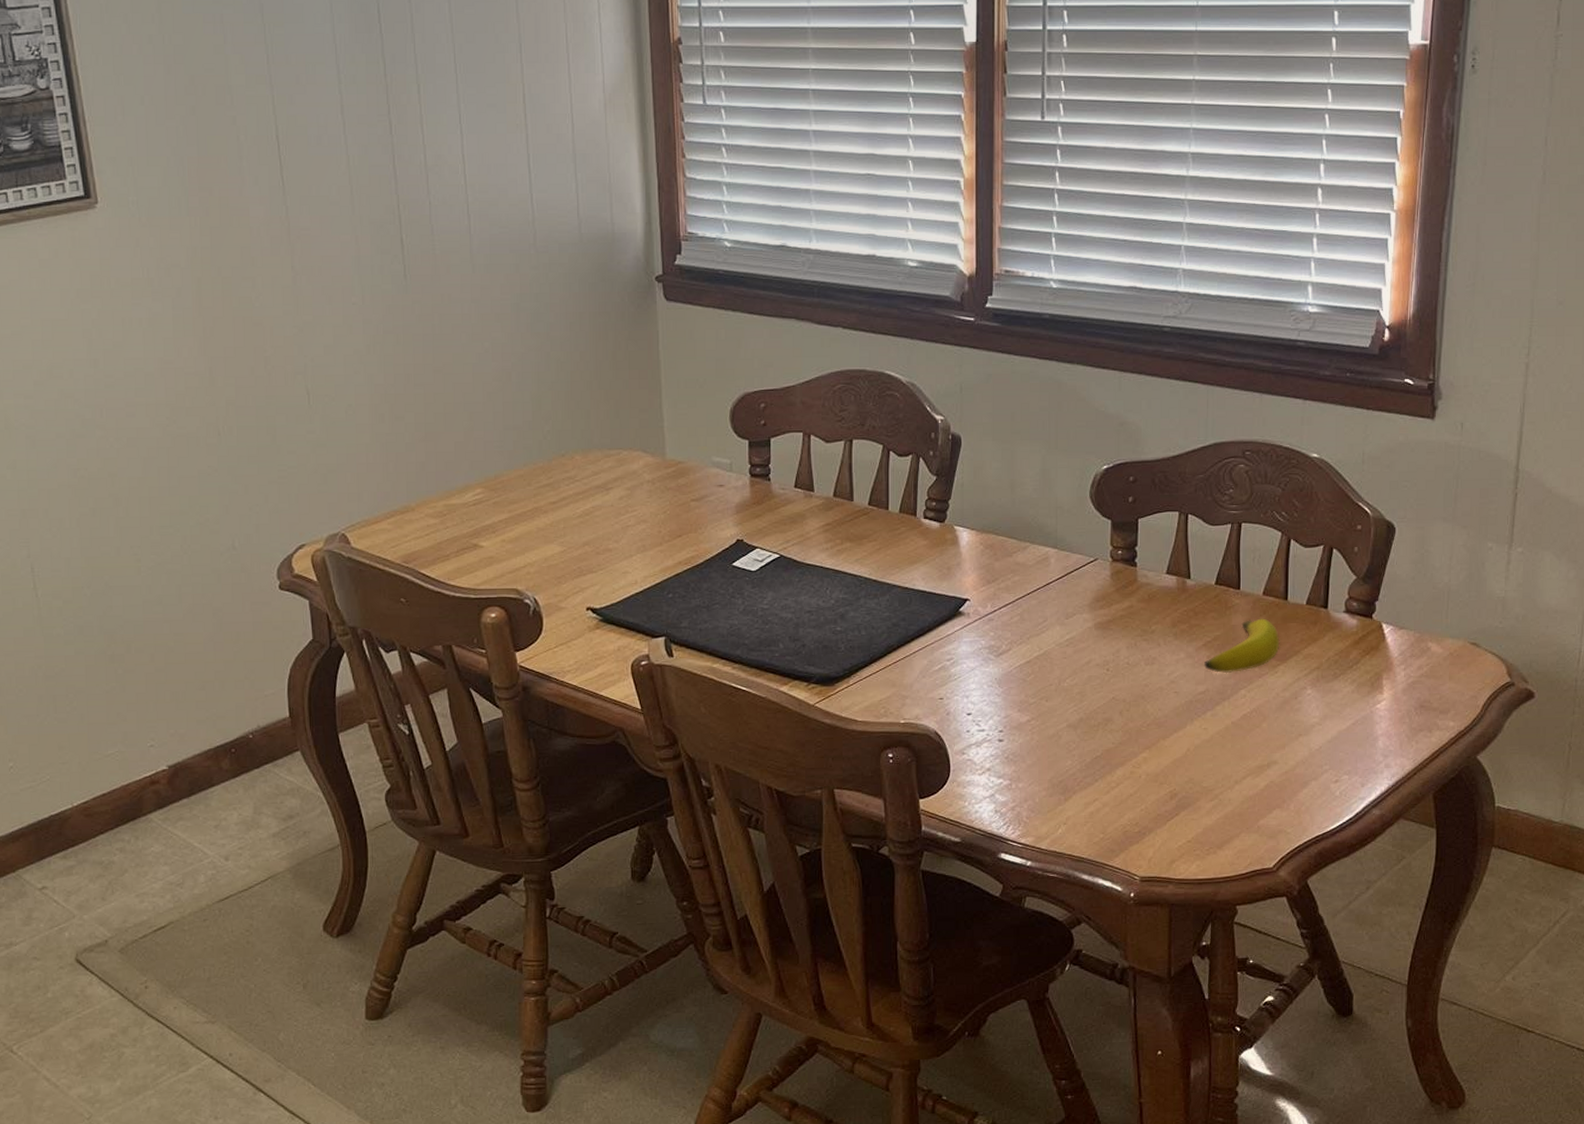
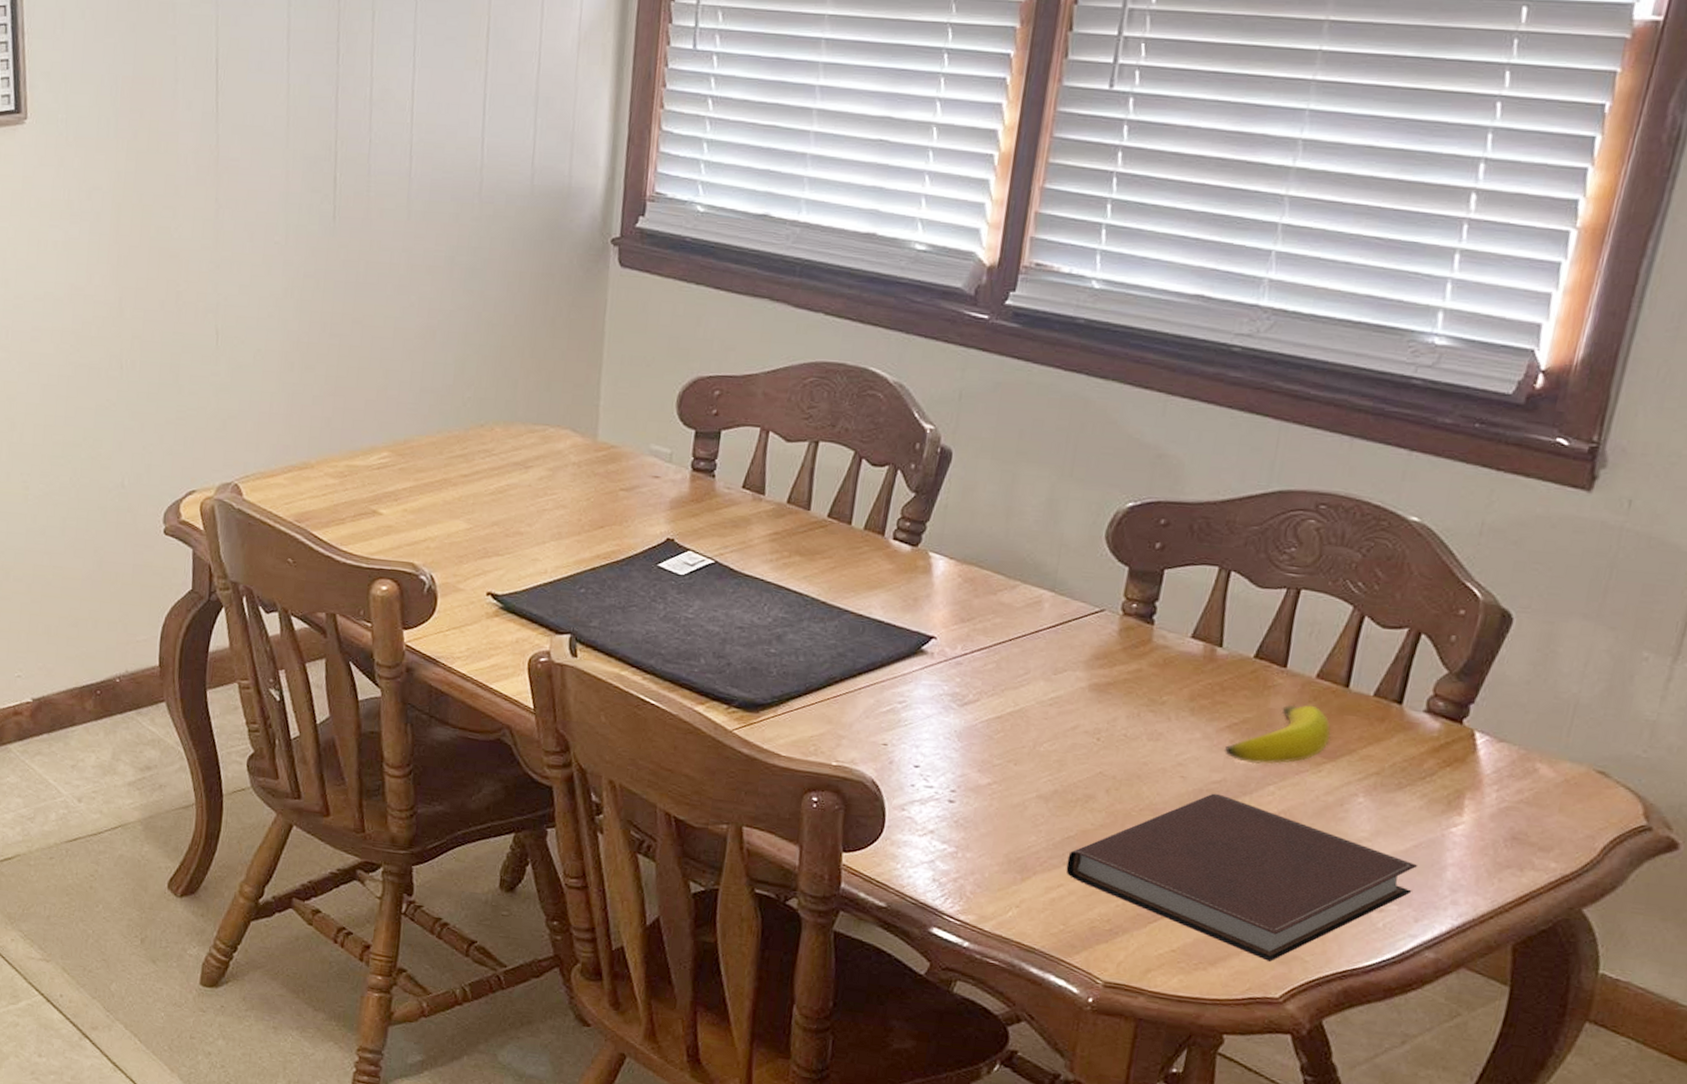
notebook: none [1098,702,1358,838] -> present [1066,793,1418,962]

